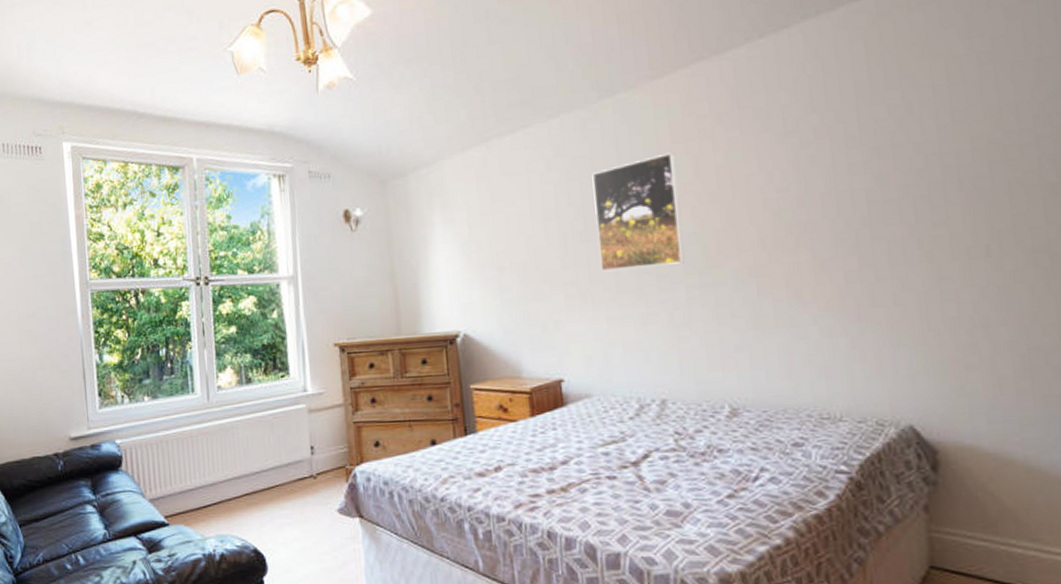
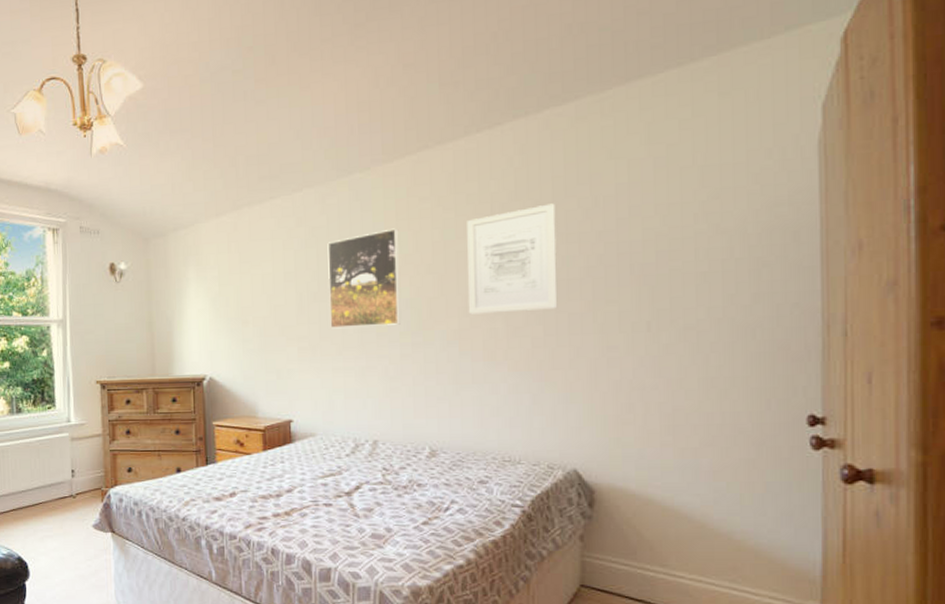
wall art: none [755,113,874,247] -> present [467,203,558,315]

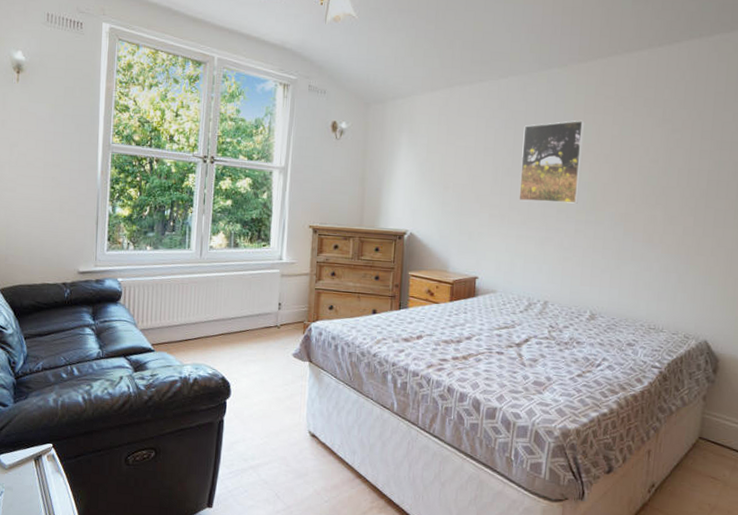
wall art: present [467,203,558,315] -> none [634,114,715,204]

